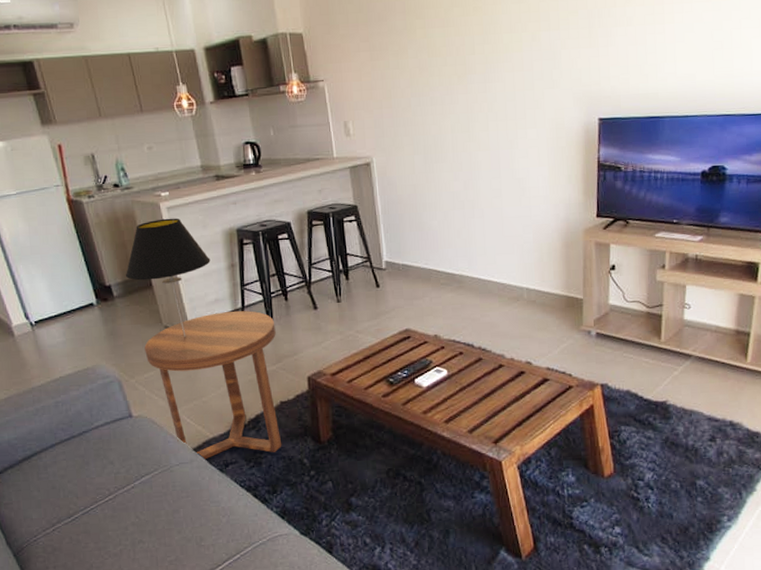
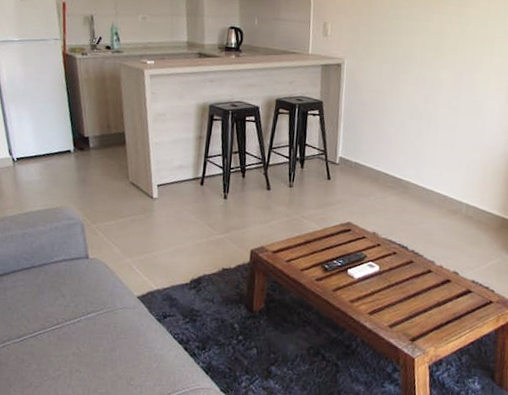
table lamp: present [125,218,211,337] -> none [103,84,181,195]
side table: present [144,311,282,460] -> none [109,178,230,313]

